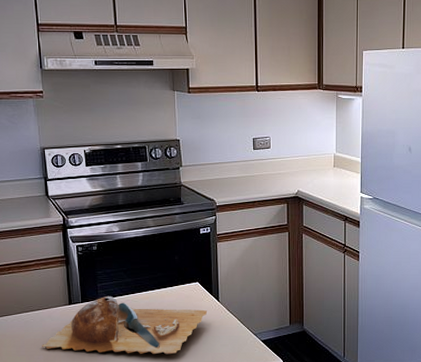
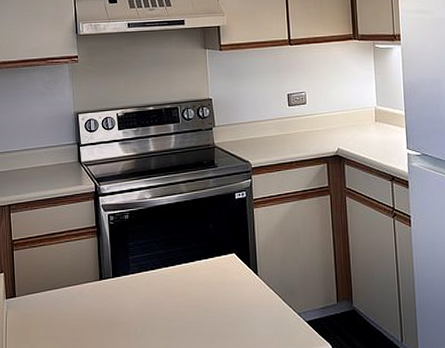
chopping board: present [42,296,208,355] -> none [71,270,246,338]

